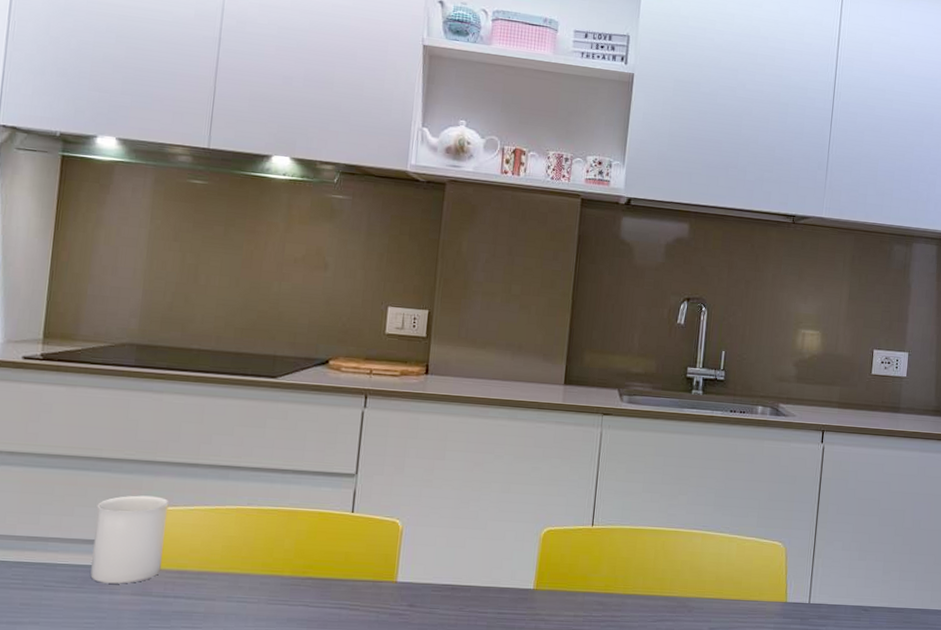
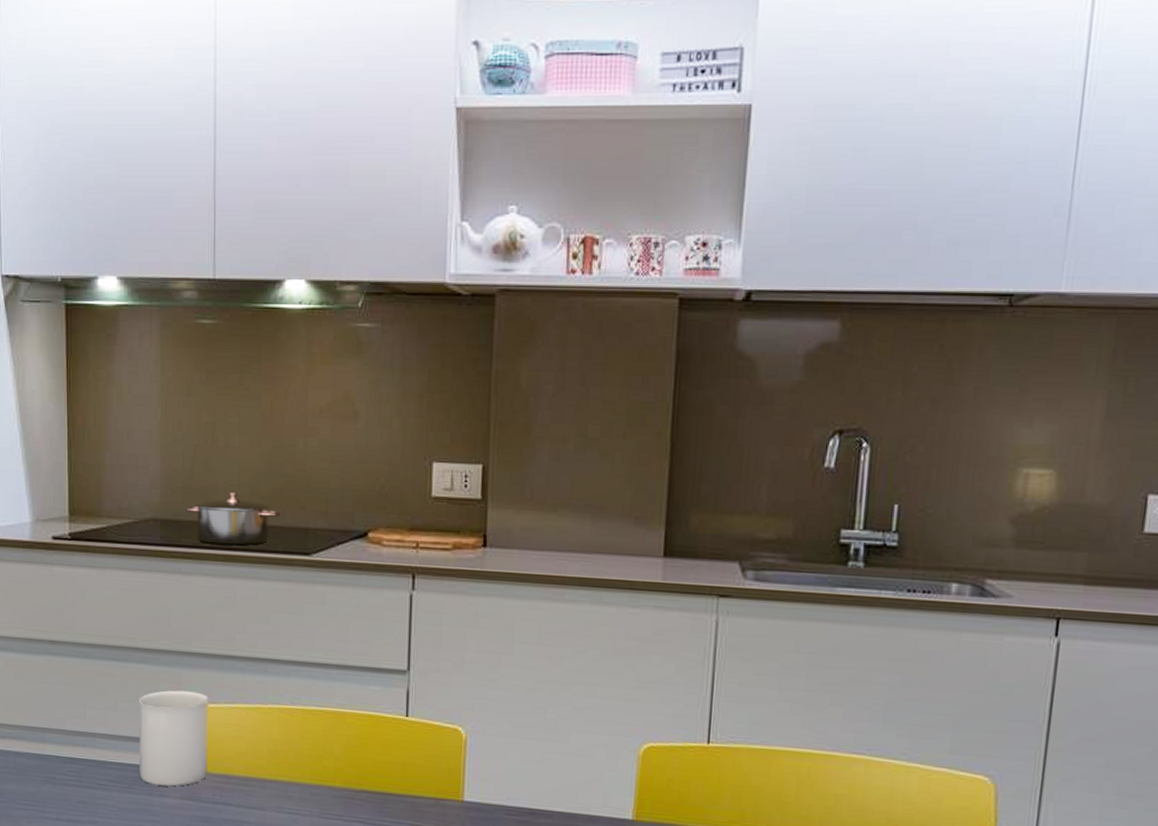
cooking pot: none [163,322,253,369] -> present [186,491,281,546]

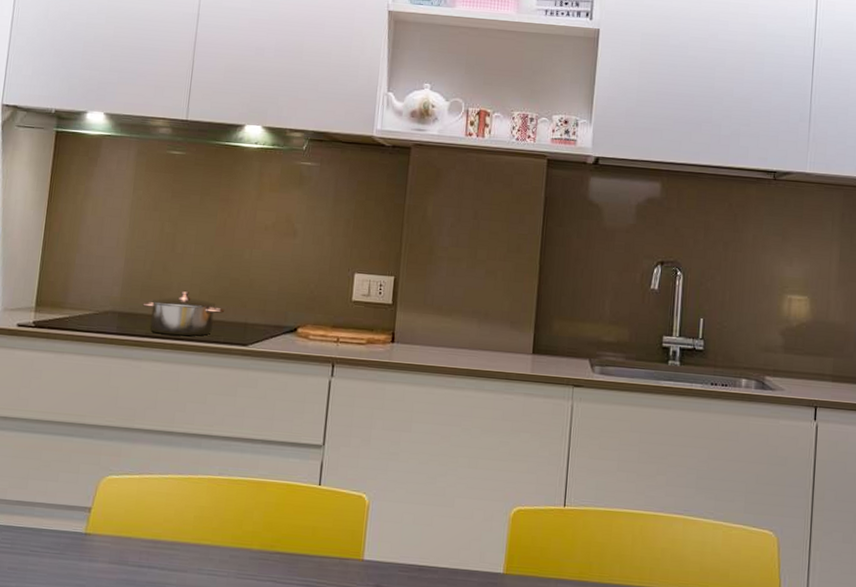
mug: present [138,690,210,787] -> none [72,462,147,552]

